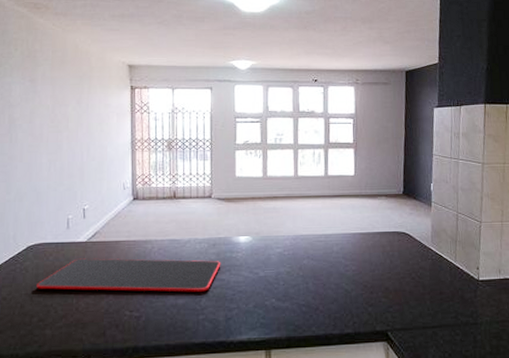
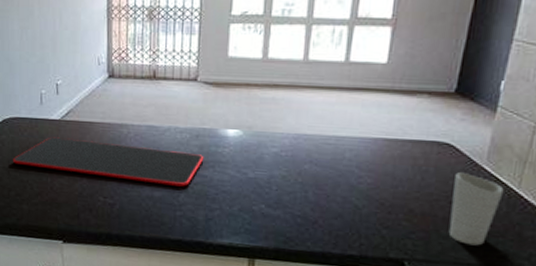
cup: none [413,254,447,311] -> present [448,172,504,246]

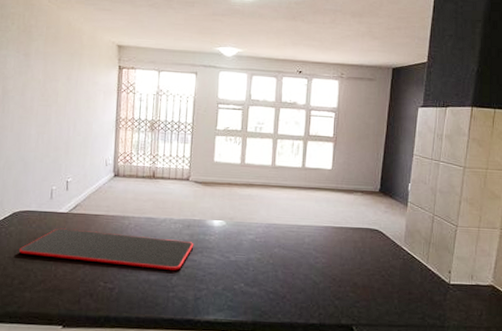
cup: present [448,172,504,246] -> none [383,252,418,310]

